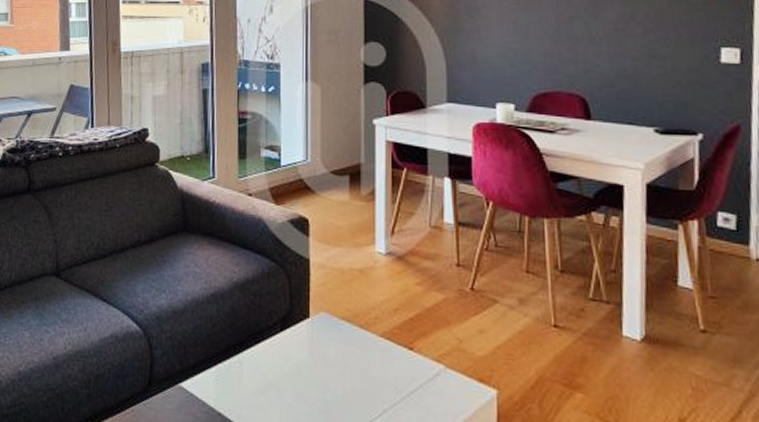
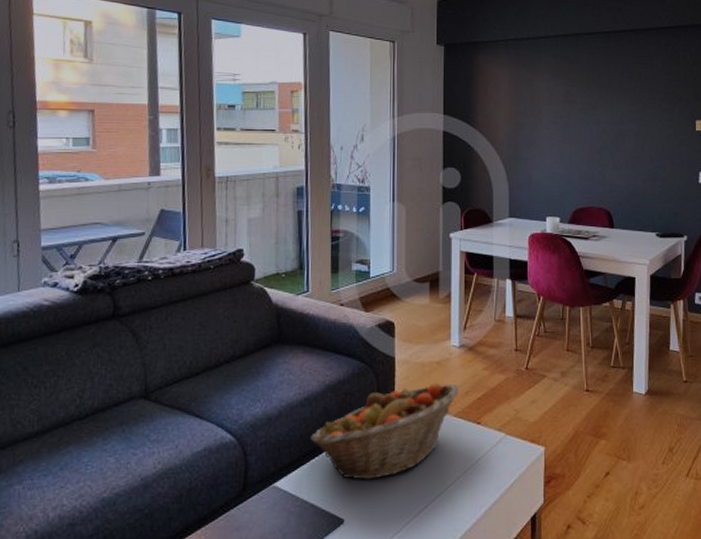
fruit basket: none [218,293,387,396] -> present [311,382,459,480]

